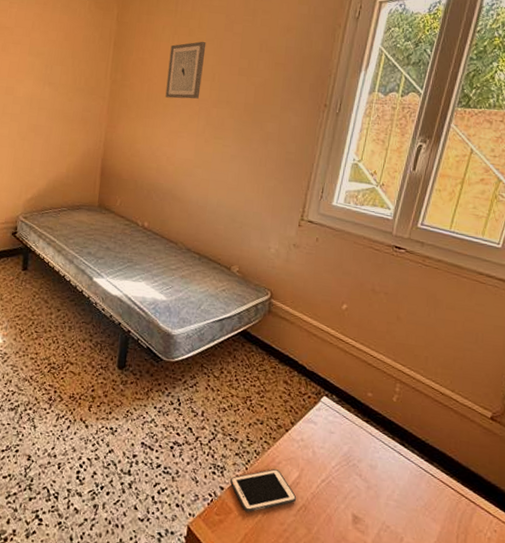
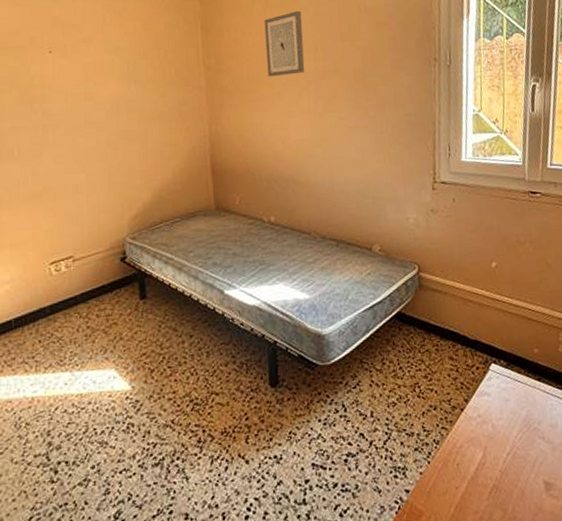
cell phone: present [230,469,297,513] -> none [414,455,486,510]

